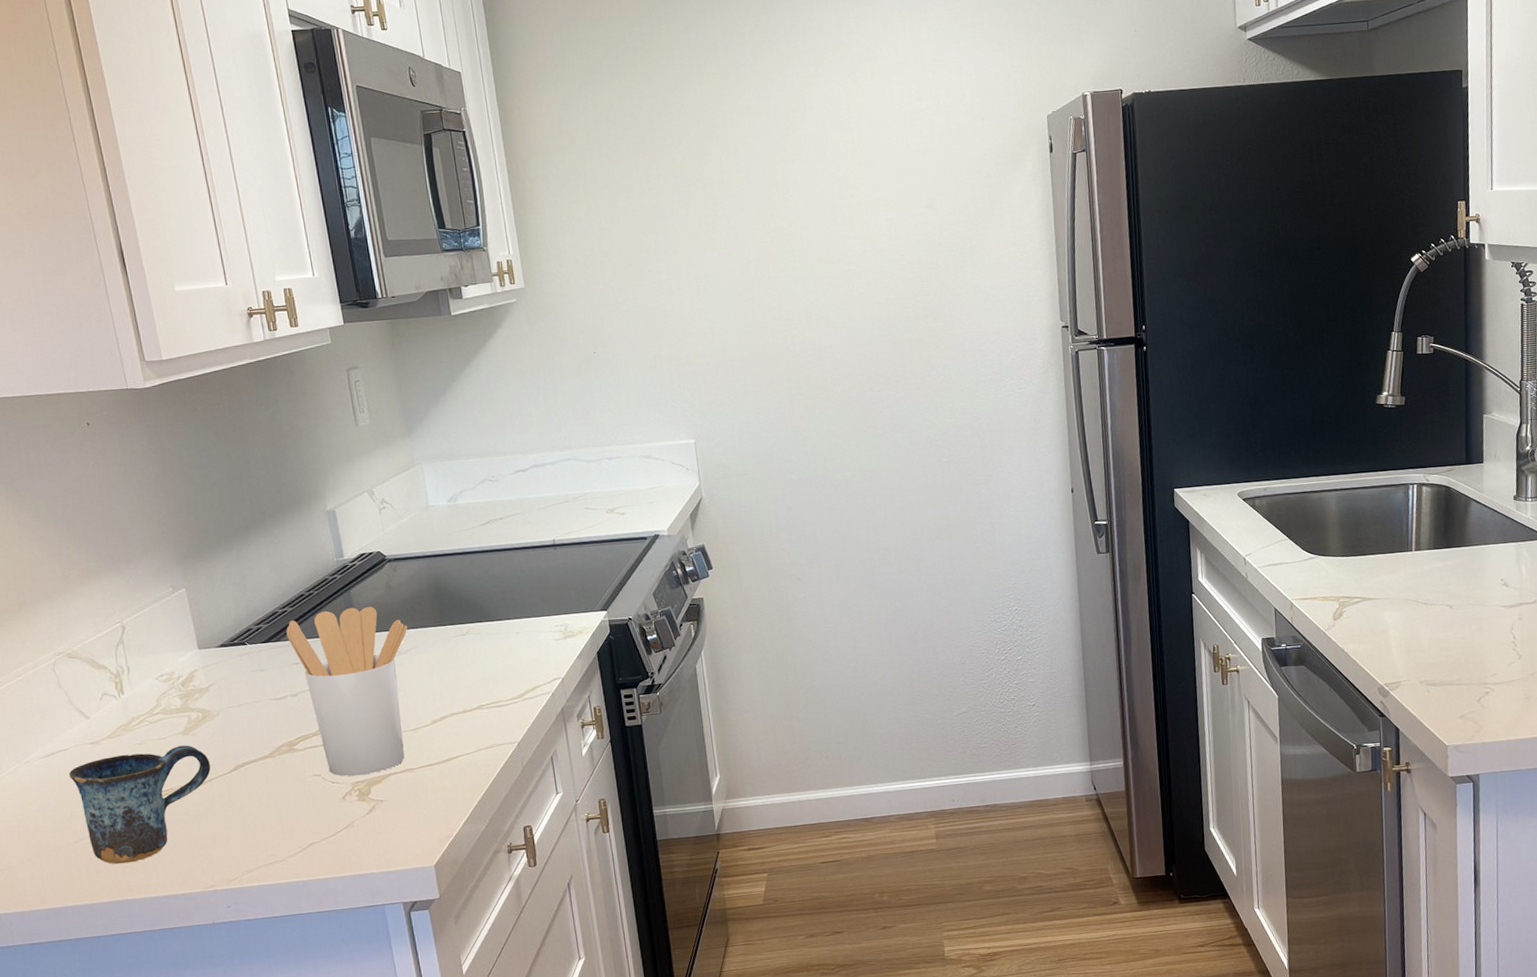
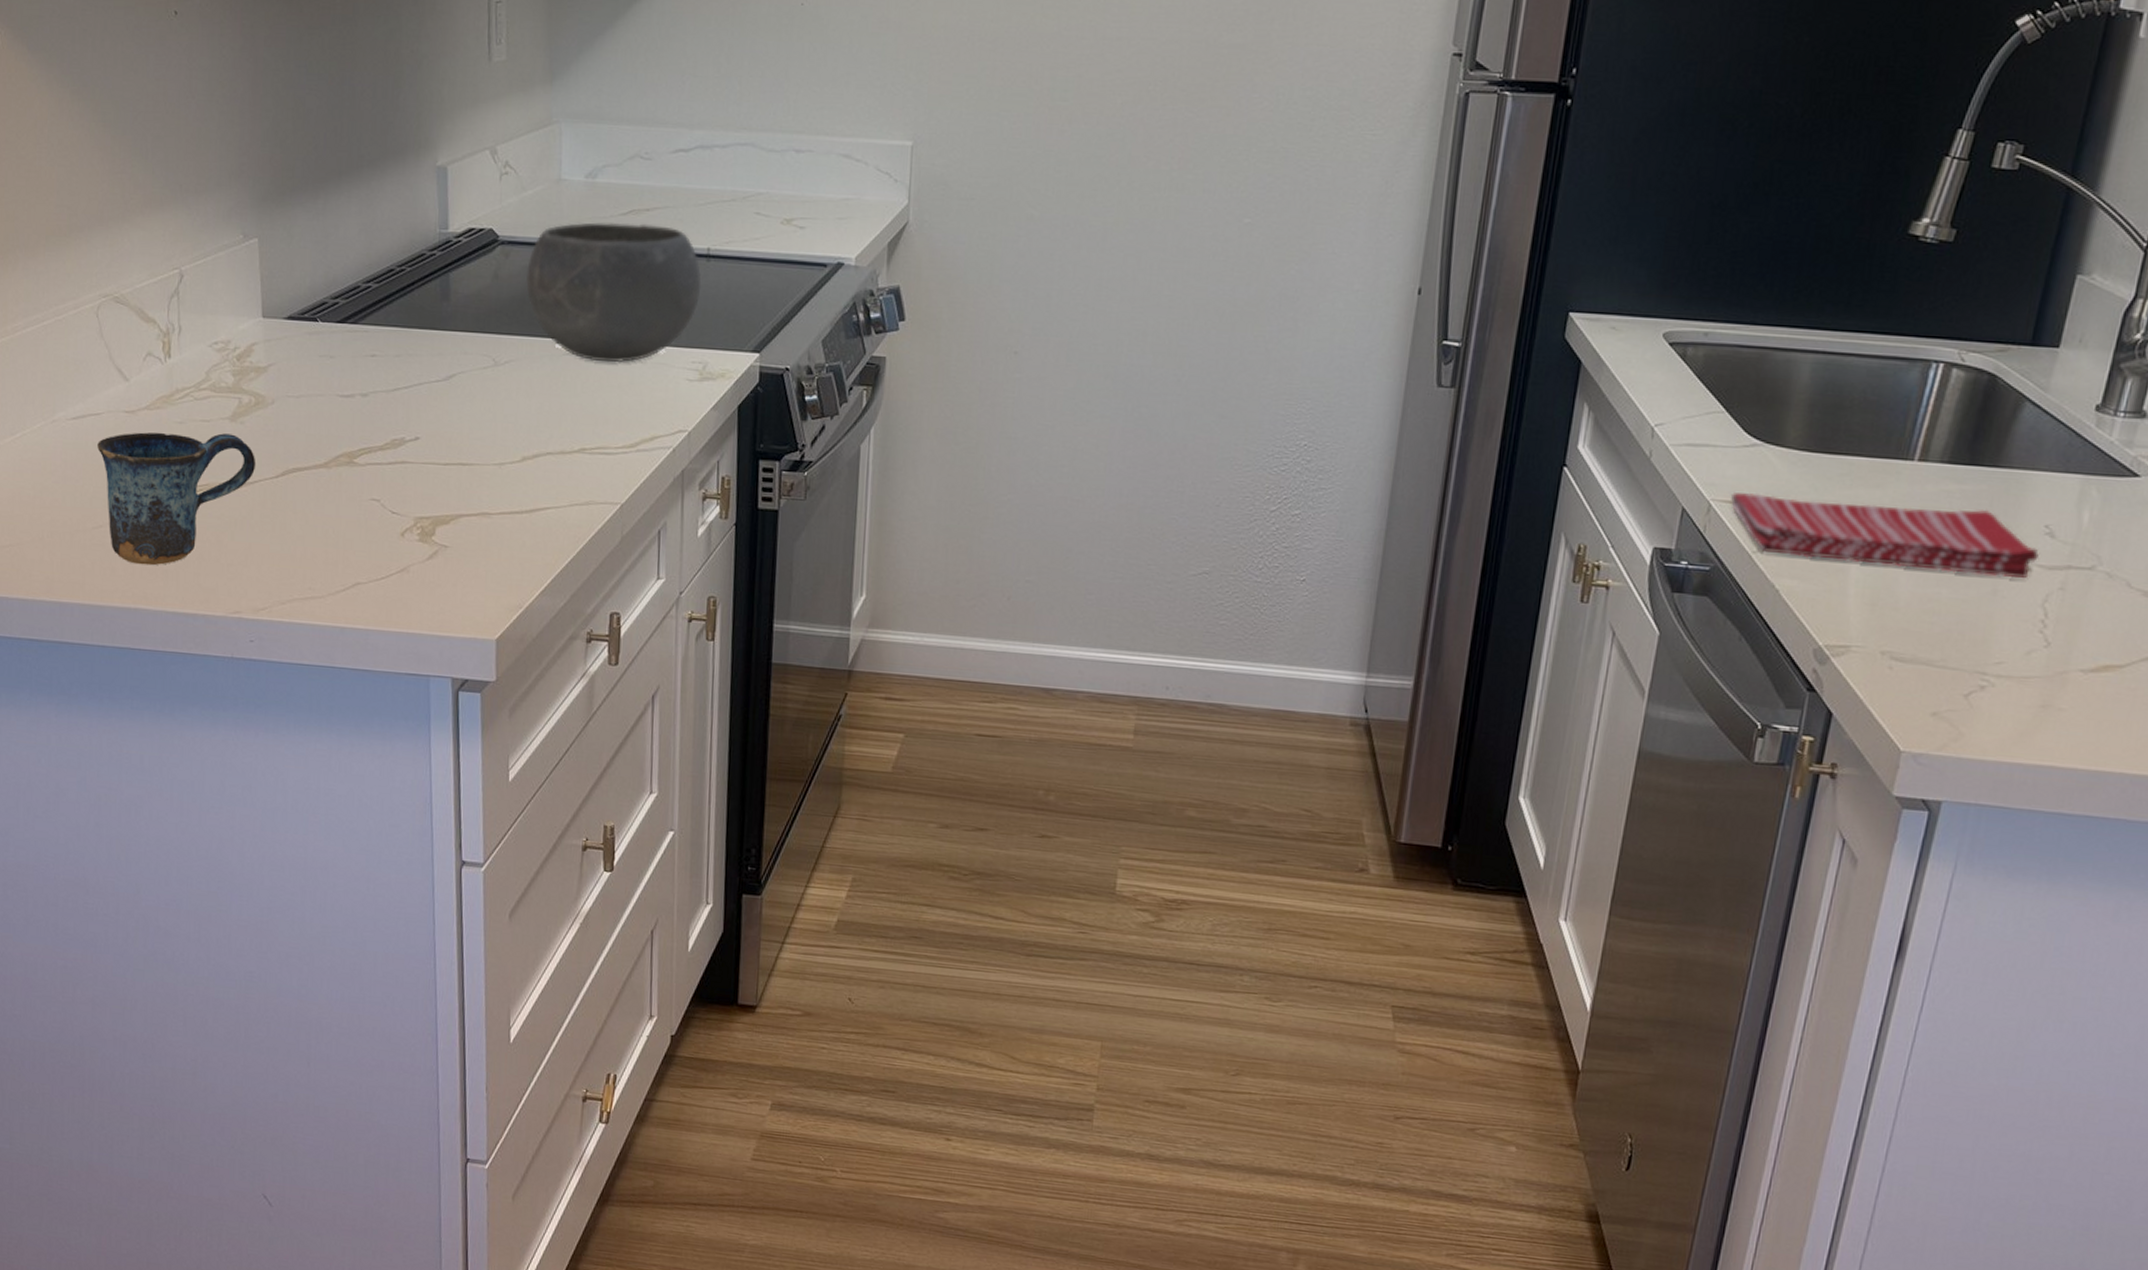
utensil holder: present [286,606,407,776] -> none [367,294,510,510]
bowl: none [412,528,554,639] -> present [525,222,702,363]
dish towel: none [1304,575,1502,629] -> present [1730,492,2039,578]

